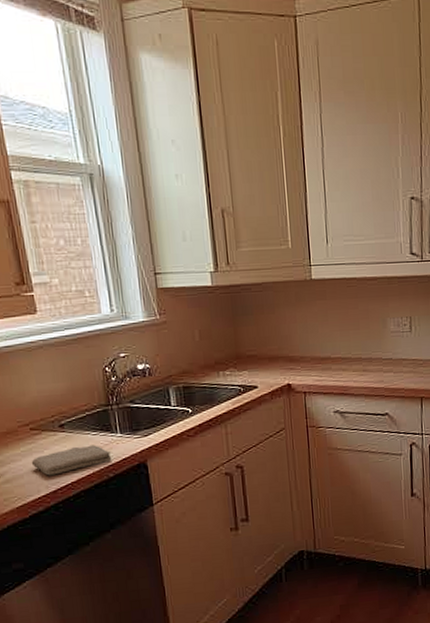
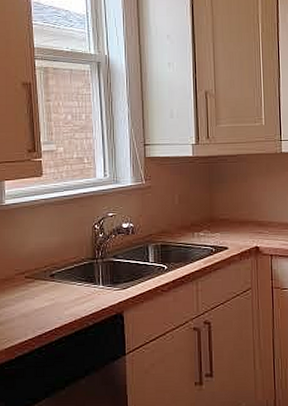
washcloth: present [31,445,112,476] -> none [22,294,93,321]

